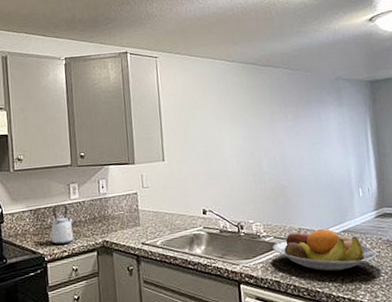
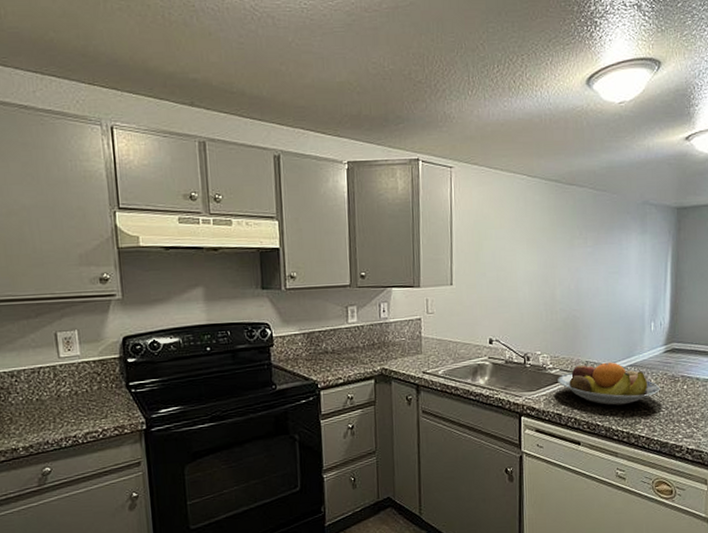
kettle: present [50,204,74,245] -> none [325,328,350,372]

